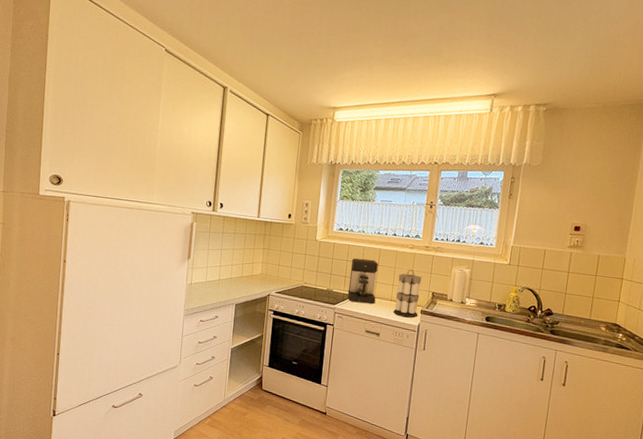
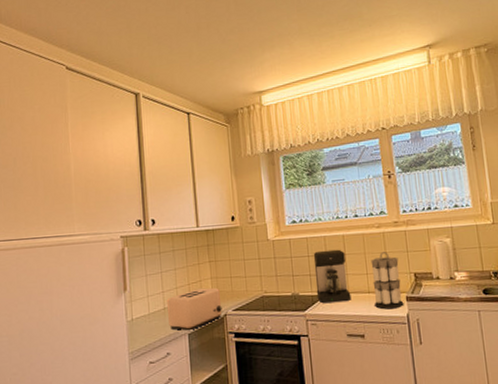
toaster: none [221,269,268,302] -> present [166,287,222,331]

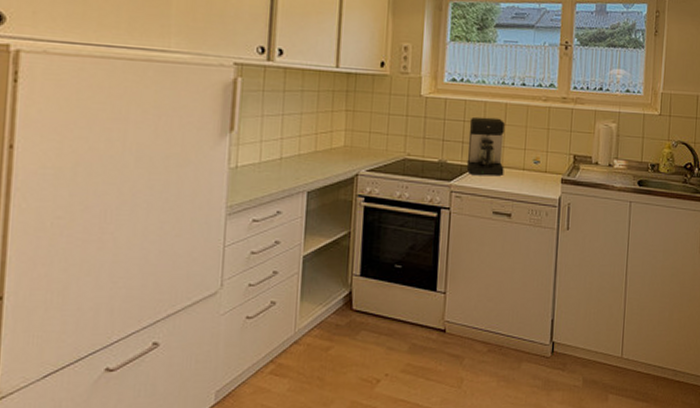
toaster: present [166,287,222,331] -> none [284,140,354,188]
spice rack: present [370,252,404,310] -> none [528,128,560,190]

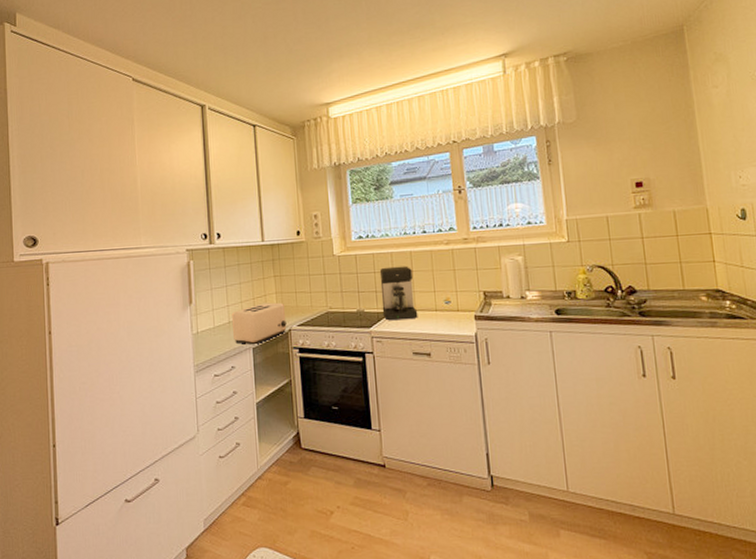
toaster: none [284,140,354,188] -> present [231,302,287,345]

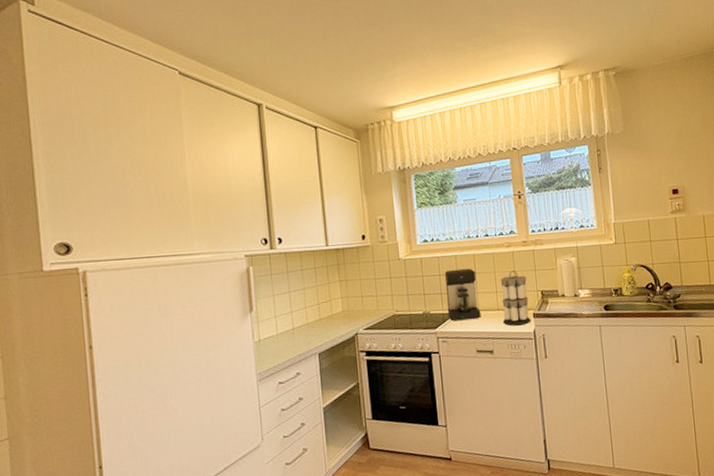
toaster: present [231,302,287,345] -> none [295,307,353,351]
spice rack: none [438,269,473,328] -> present [500,270,531,326]

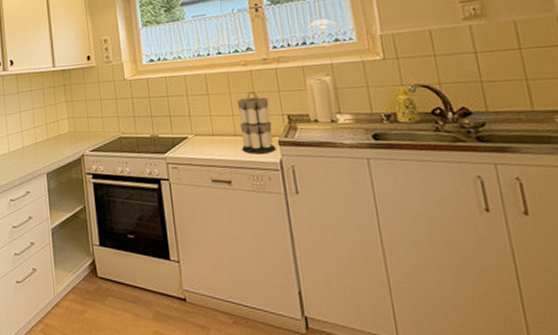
coffee maker: present [444,268,481,321] -> none [172,89,216,146]

